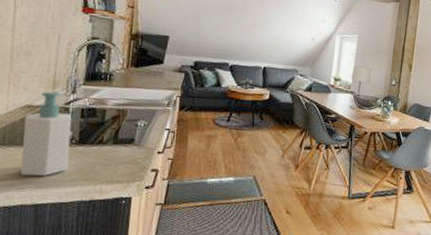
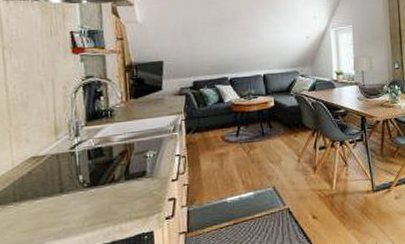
soap bottle: present [21,91,72,177] -> none [32,138,84,229]

